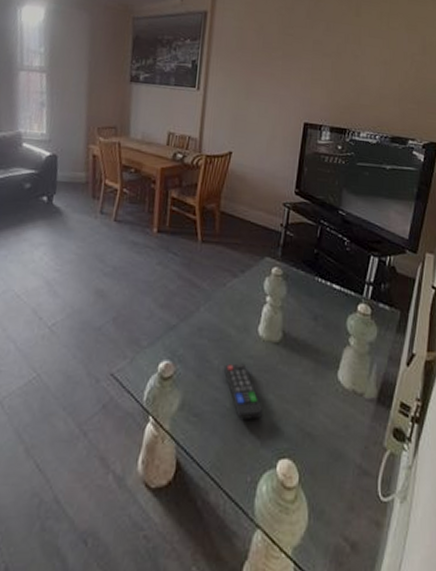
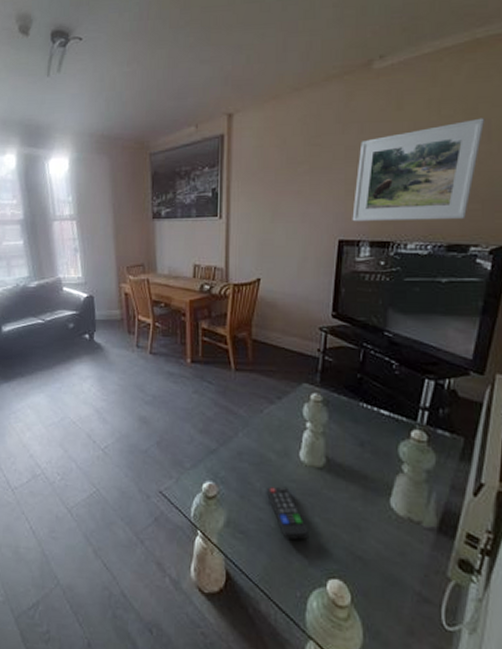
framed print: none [316,34,422,116] -> present [352,118,485,222]

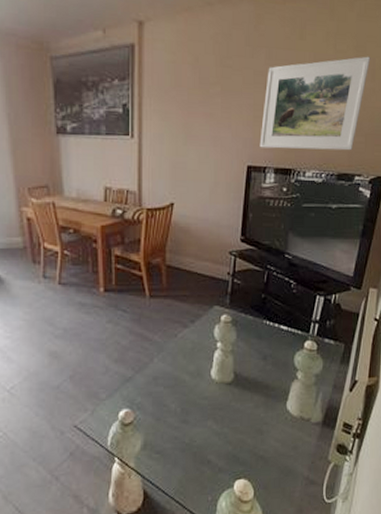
remote control: present [267,486,310,541] -> none [182,404,220,453]

